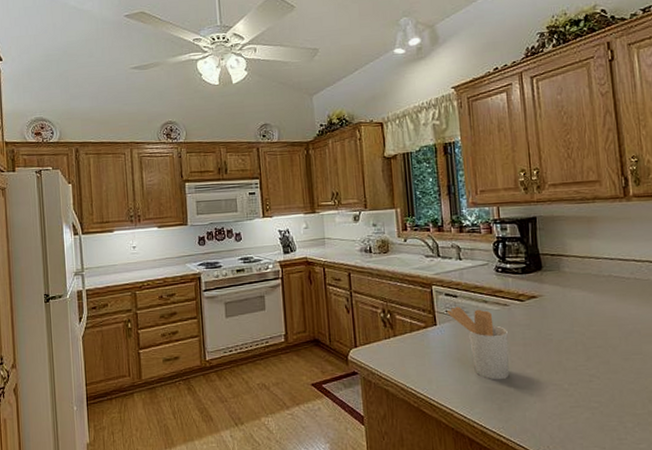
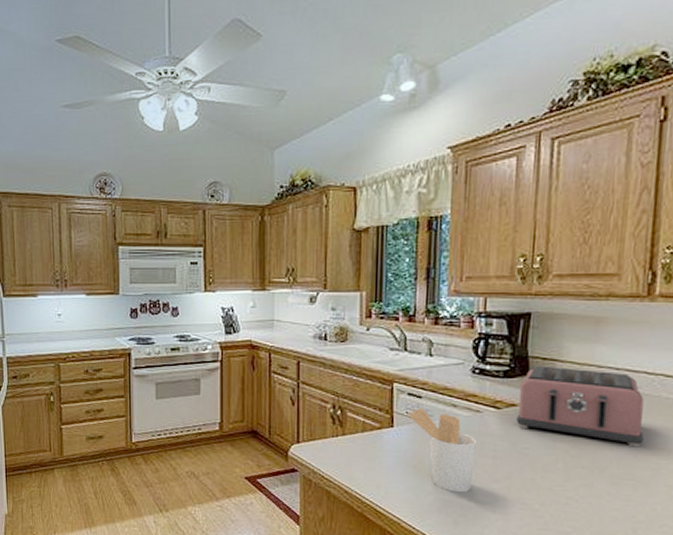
toaster: none [536,261,643,325] -> present [516,365,644,447]

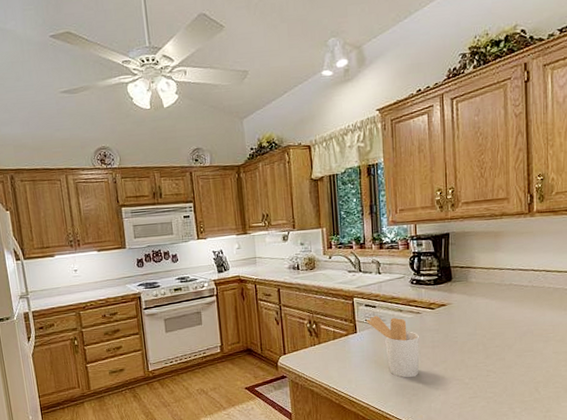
toaster: present [516,365,644,447] -> none [446,272,536,327]

